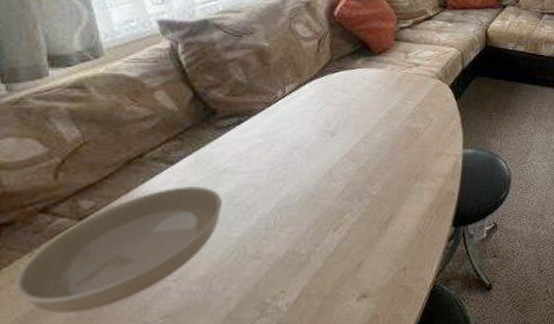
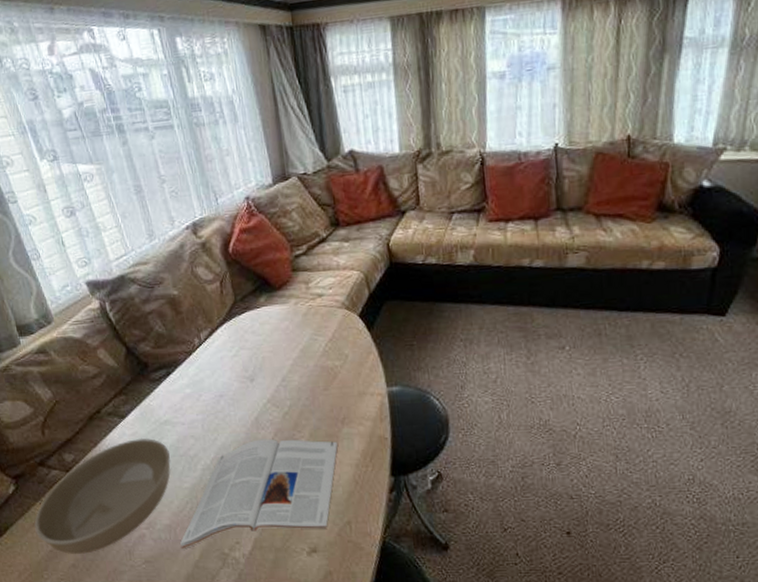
magazine: none [213,190,407,301] -> present [179,439,338,550]

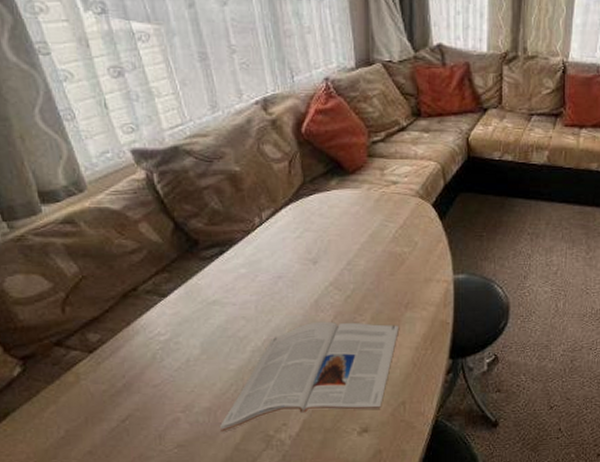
bowl: present [34,438,171,554] -> none [44,318,216,440]

